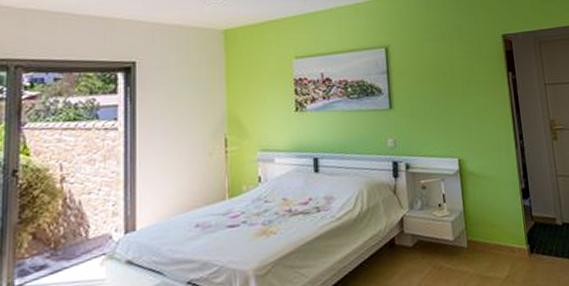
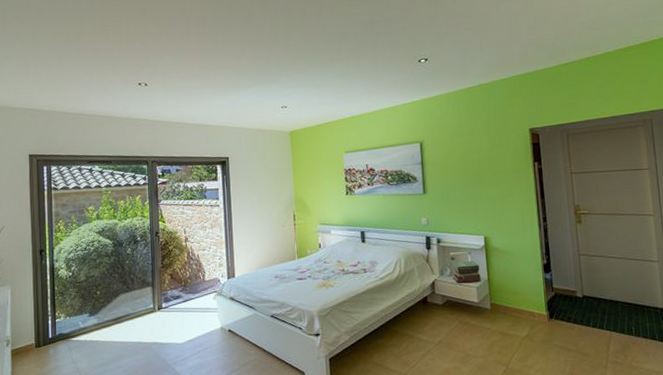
books: none [423,189,456,218] -> present [452,260,481,283]

